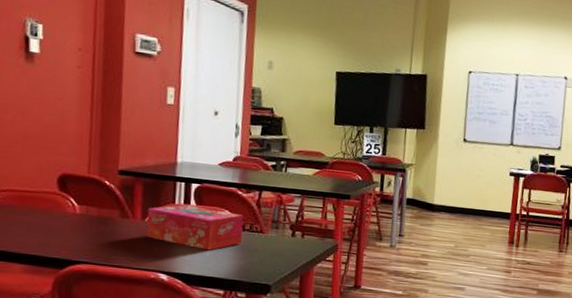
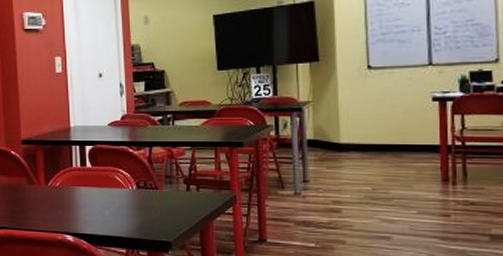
tissue box: present [146,204,244,251] -> none [49,167,138,210]

